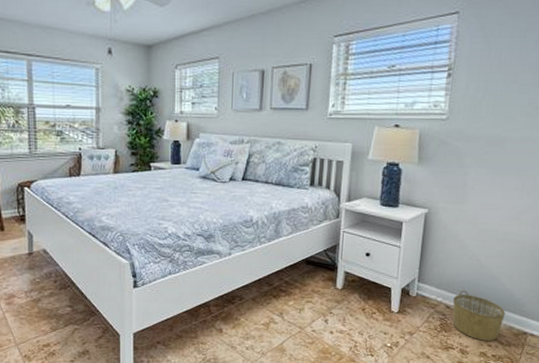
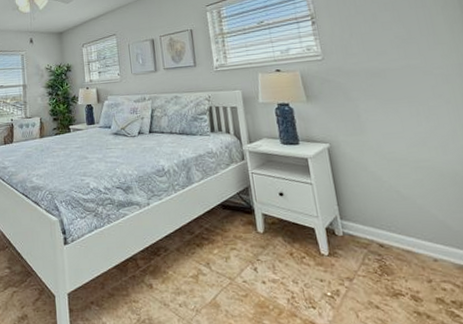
basket: present [452,290,506,342] -> none [383,225,451,285]

